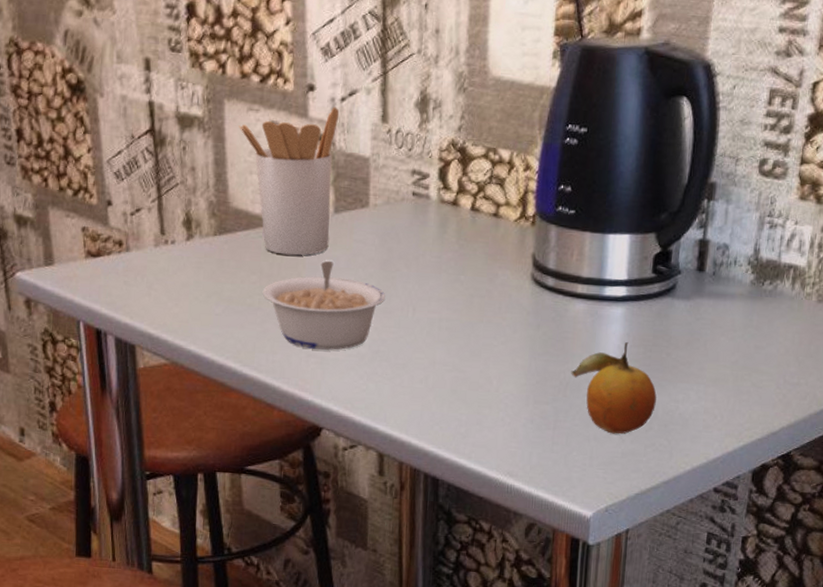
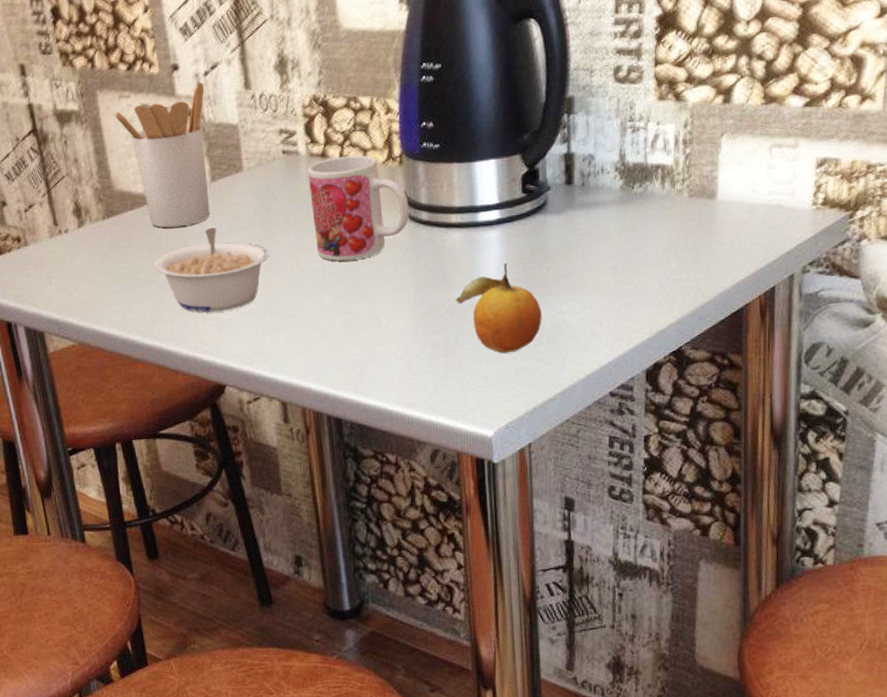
mug: none [435,207,536,317] -> present [307,155,409,261]

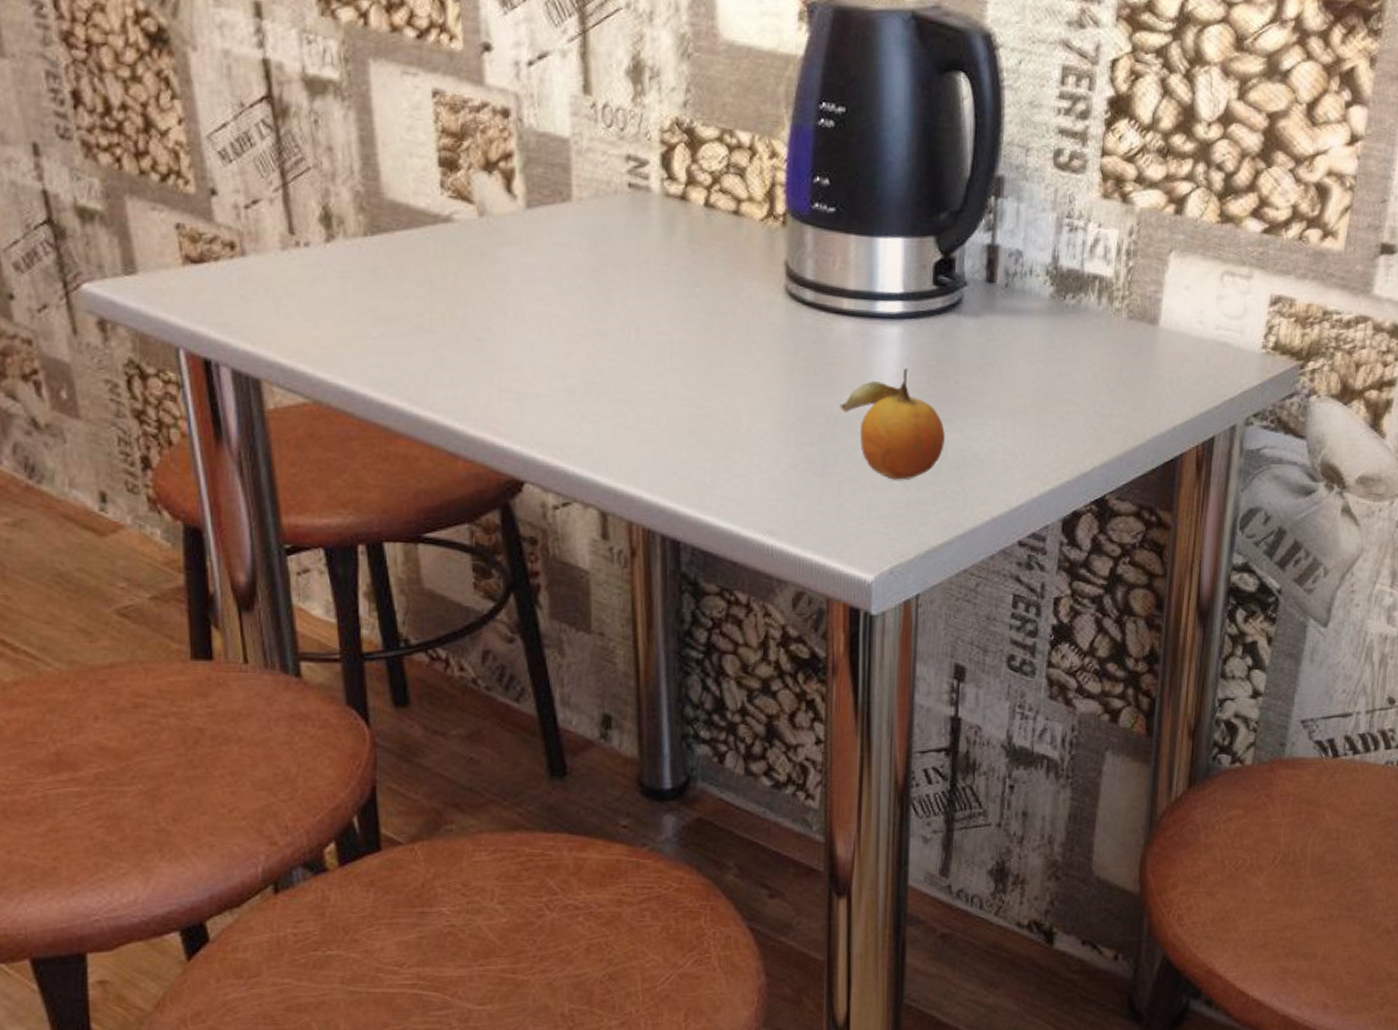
utensil holder: present [113,81,210,228] -> none [391,72,527,262]
legume: present [154,227,269,312] -> none [434,268,598,383]
mug: present [307,155,409,261] -> none [660,203,790,339]

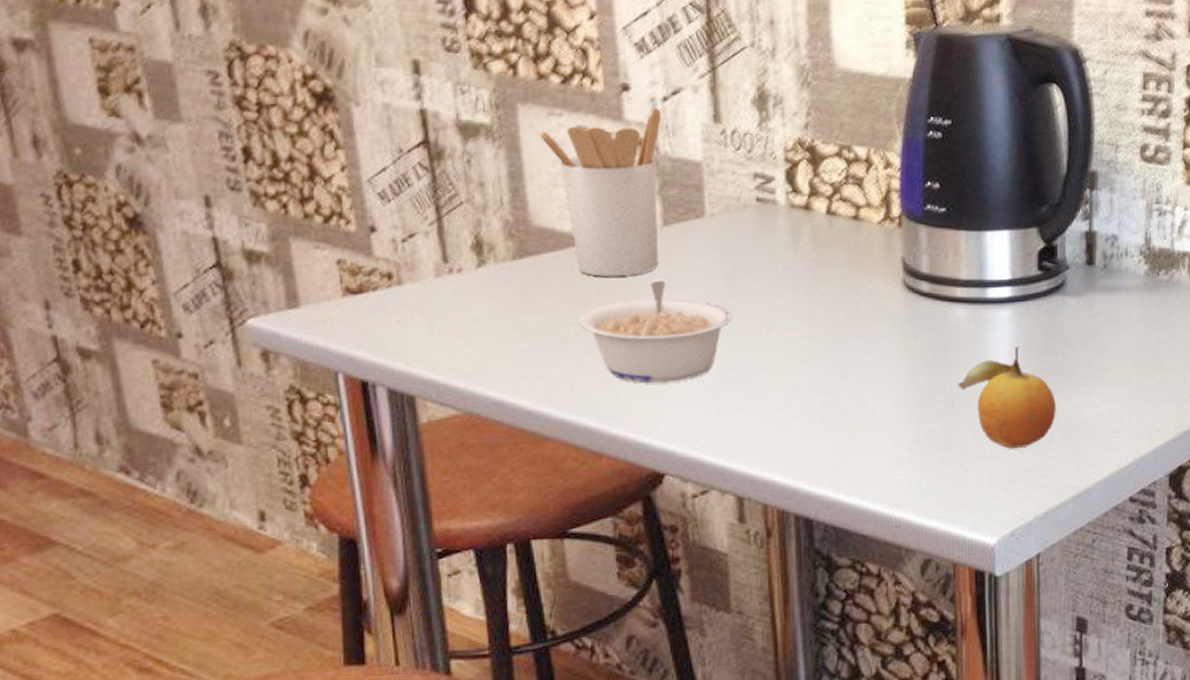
utensil holder: none [391,72,527,262] -> present [538,107,662,277]
legume: none [434,268,598,383] -> present [578,280,731,383]

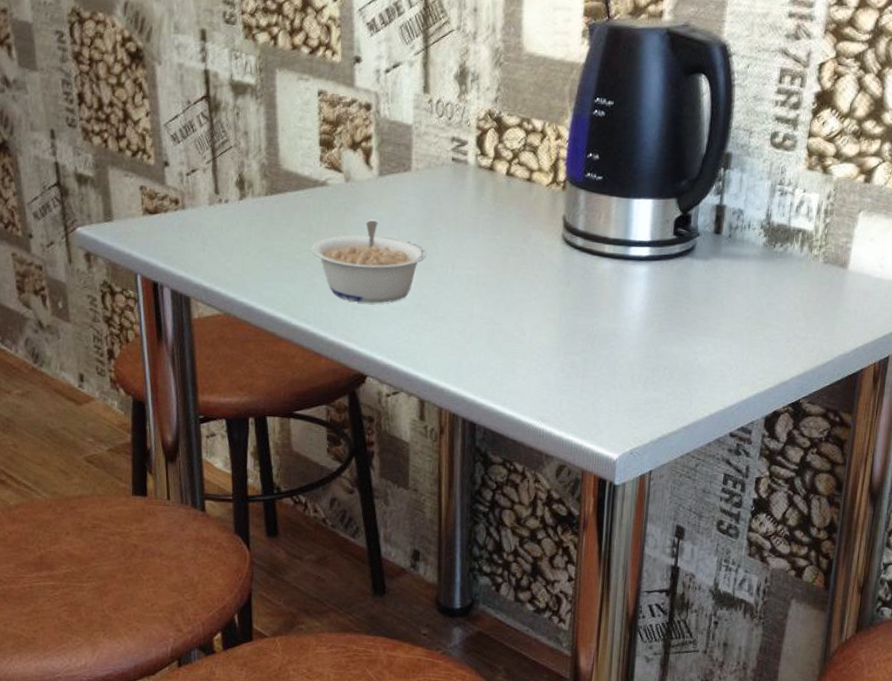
utensil holder: present [538,107,662,277] -> none [289,77,384,215]
fruit: present [957,347,1056,449] -> none [598,298,677,383]

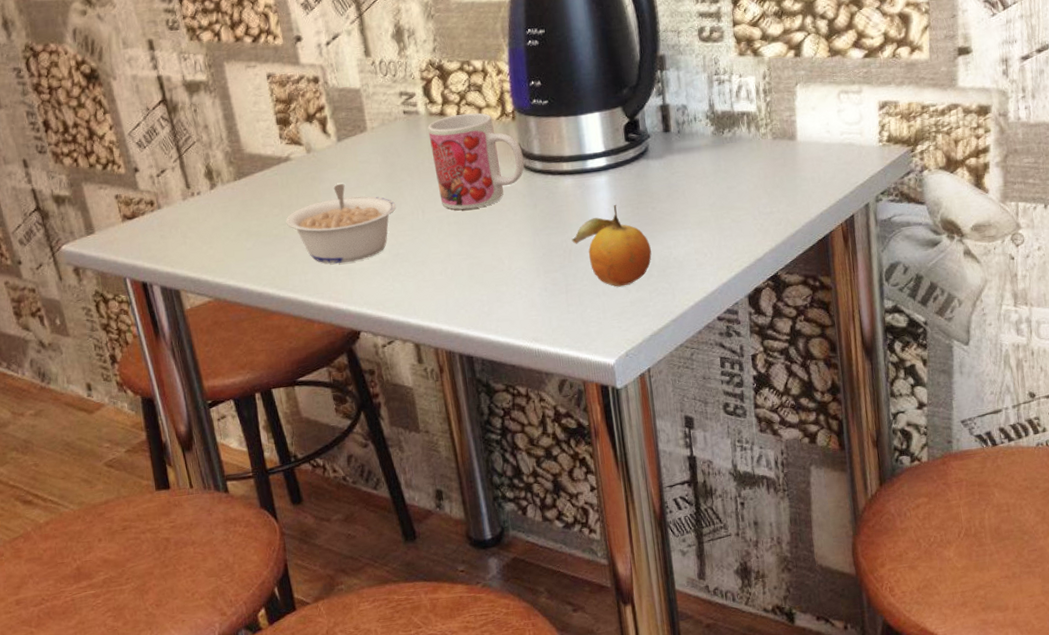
mug: none [473,172,567,273] -> present [428,113,525,210]
fruit: none [598,298,677,383] -> present [571,205,652,287]

